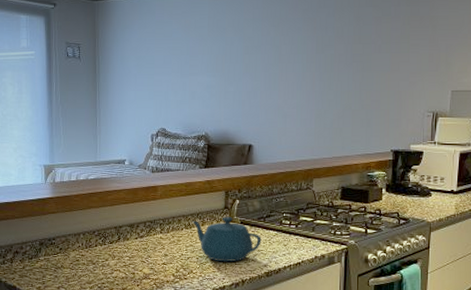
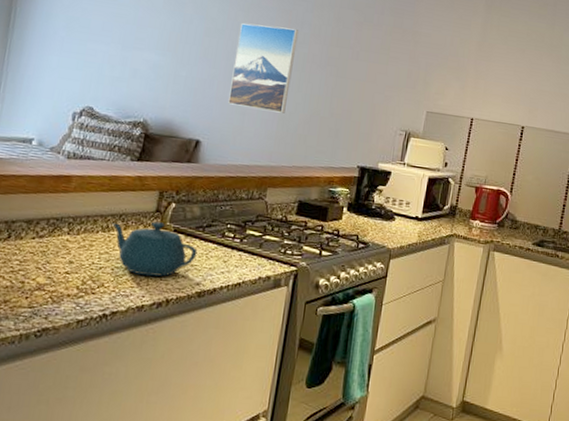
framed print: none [271,34,324,111] -> present [228,23,299,114]

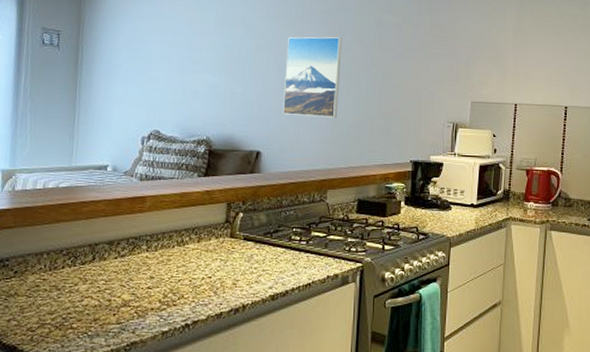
teapot: present [111,221,198,277] -> none [185,232,268,285]

